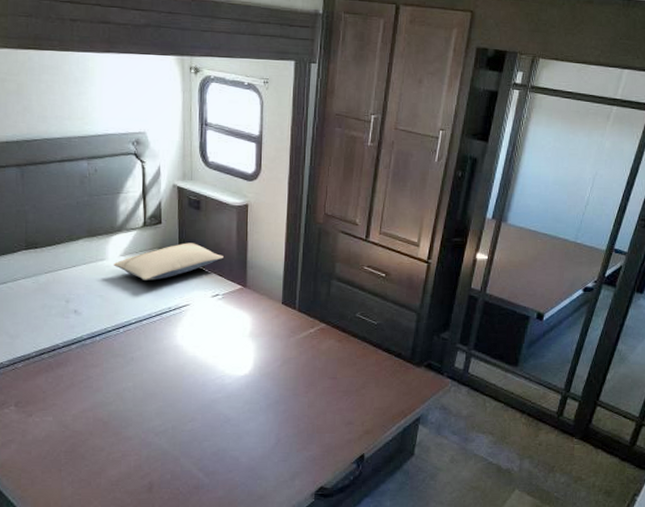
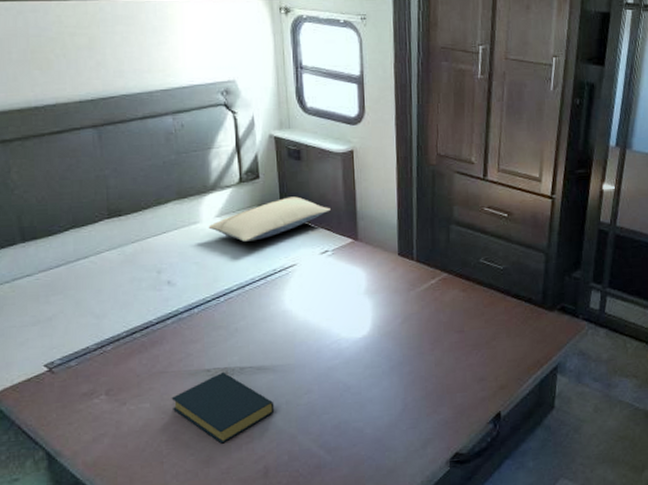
hardback book: none [71,395,162,459] -> present [171,371,275,444]

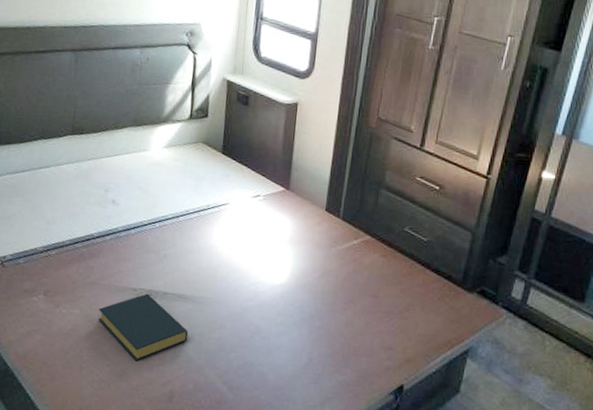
pillow: present [208,196,332,242] -> none [155,138,269,175]

